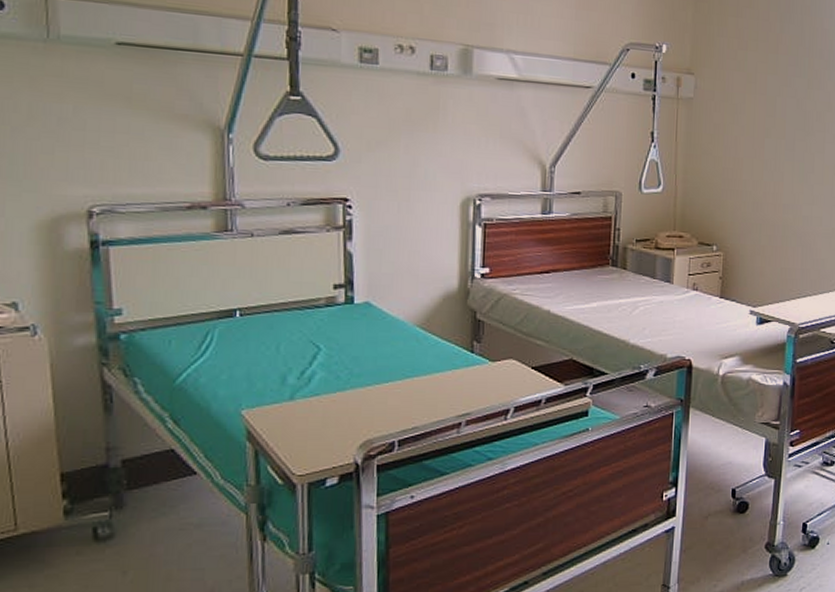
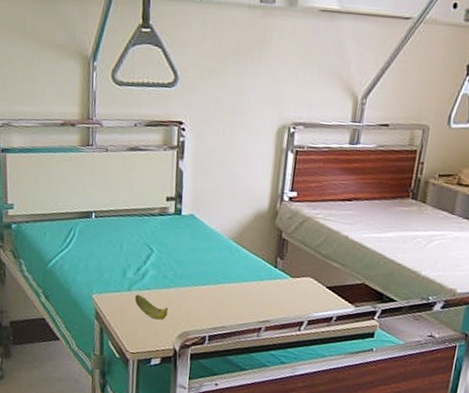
banana: none [299,403,345,430] -> present [134,294,169,320]

